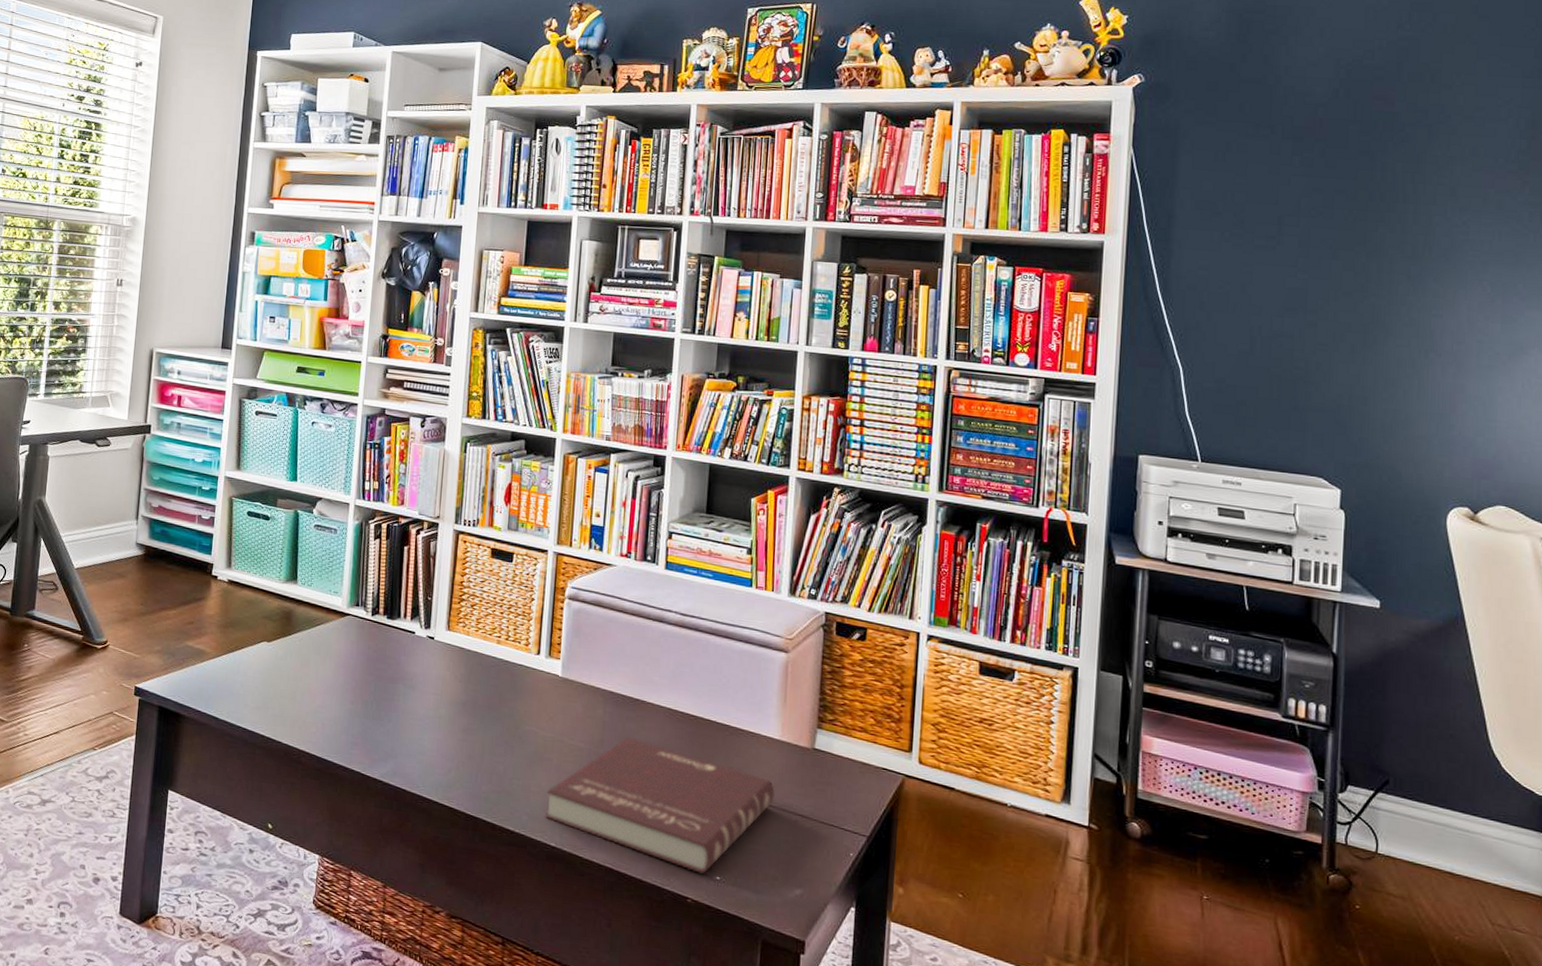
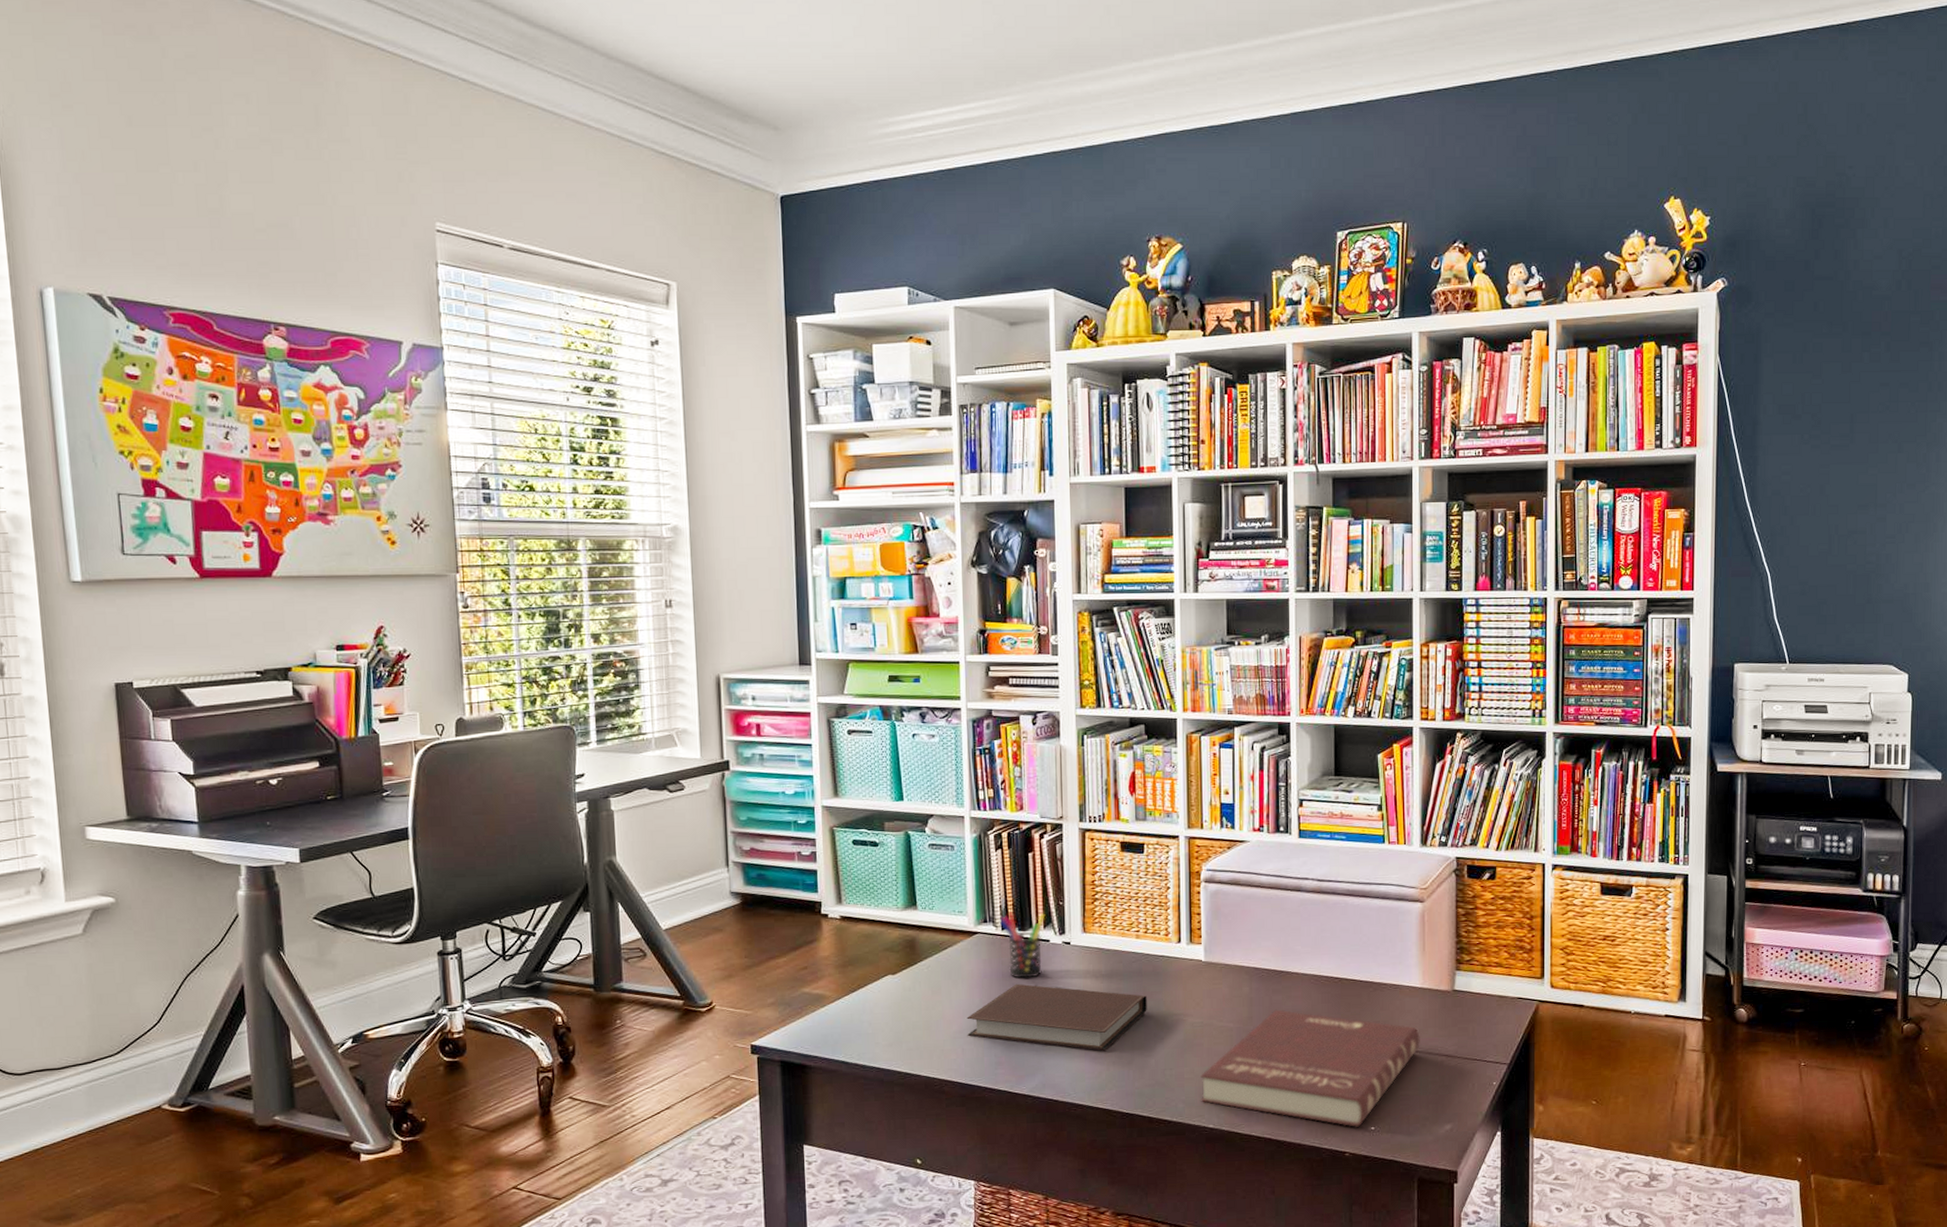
notebook: none [328,669,502,749] -> present [966,983,1147,1051]
pen holder: none [371,599,414,666] -> present [1000,912,1046,978]

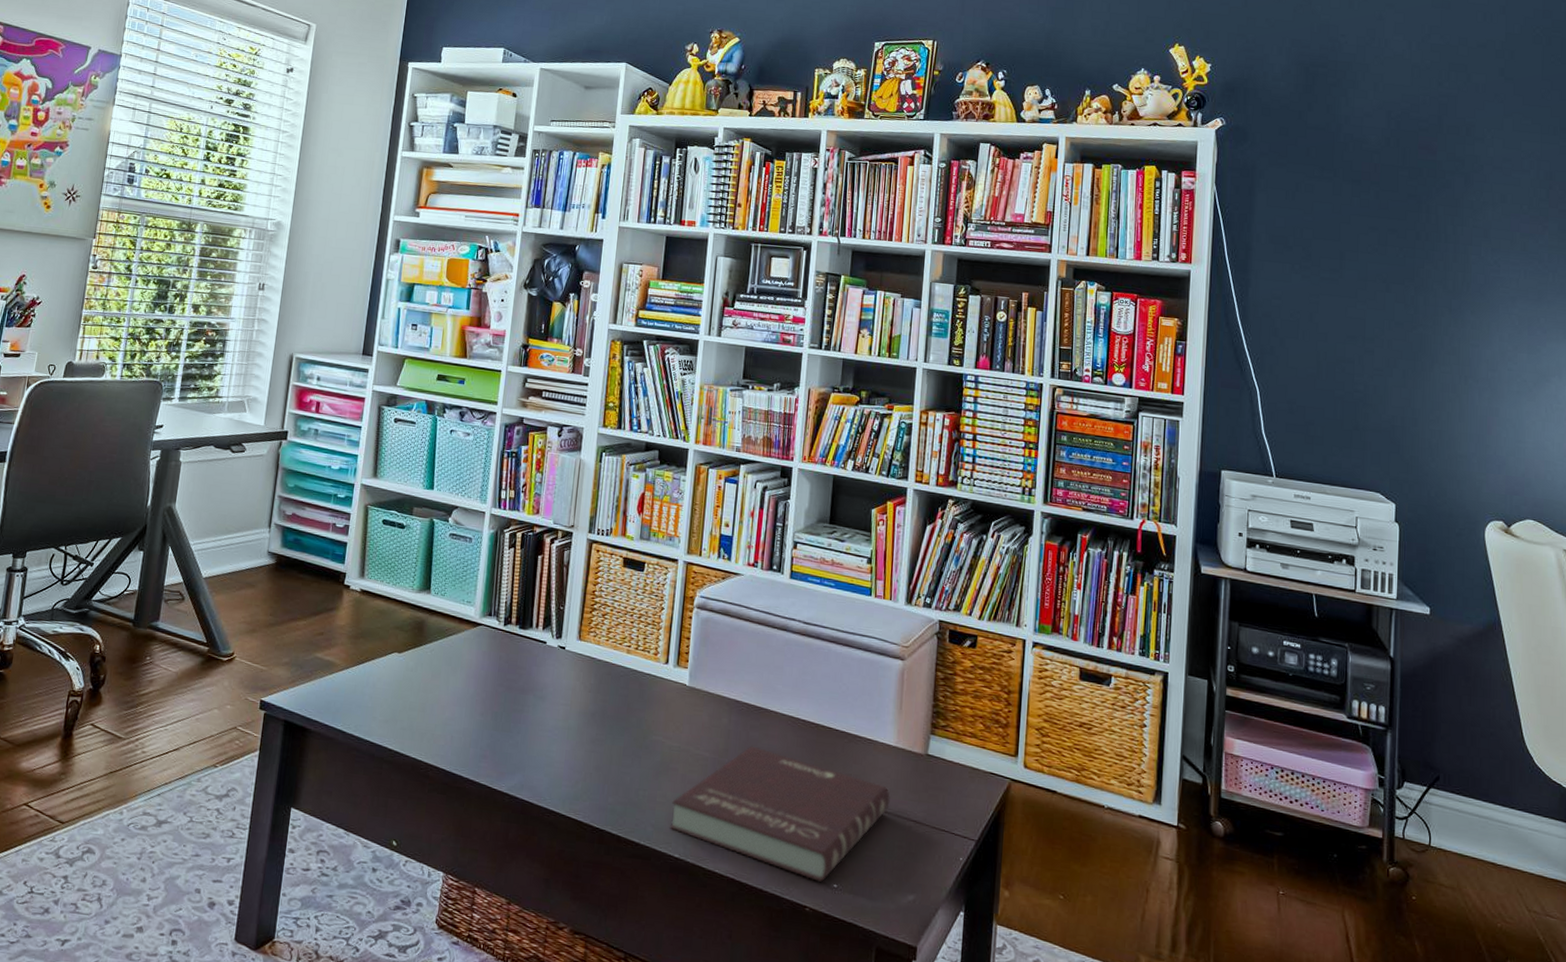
notebook: present [966,983,1147,1051] -> none [458,680,630,761]
pen holder: present [1000,912,1046,978] -> none [503,609,546,677]

